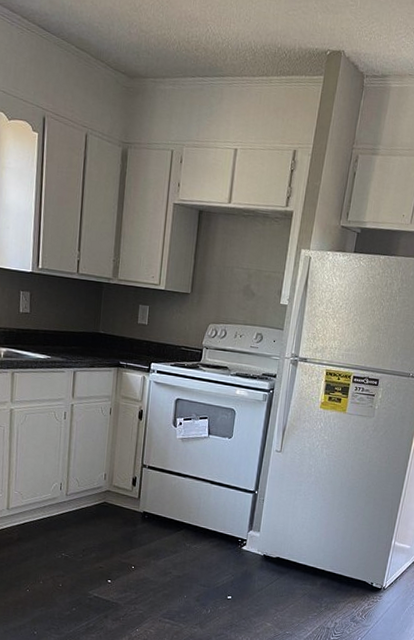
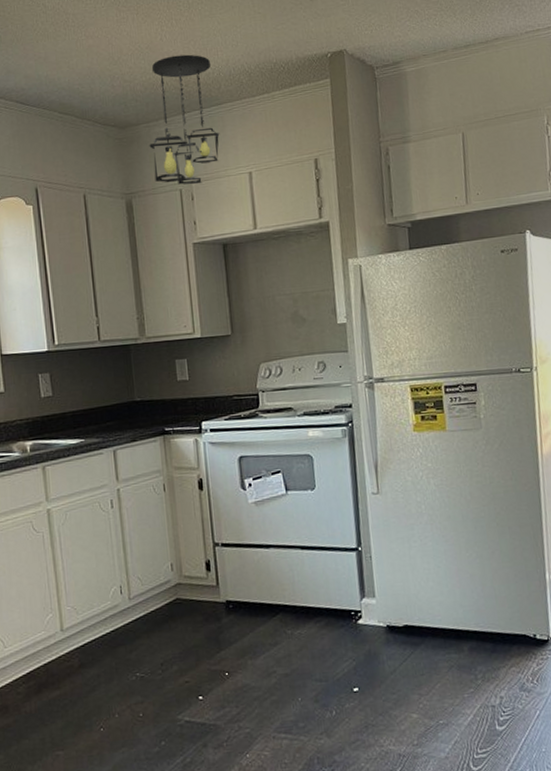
ceiling light fixture: none [151,16,222,150] -> present [149,54,220,185]

